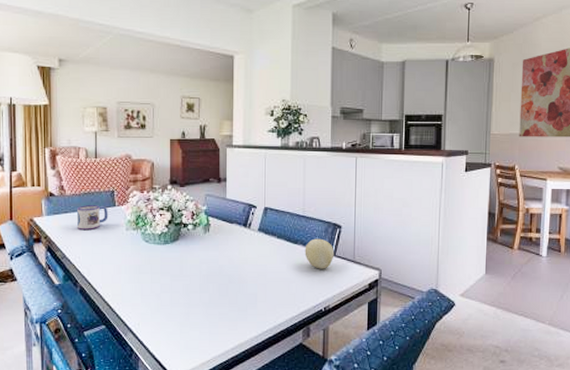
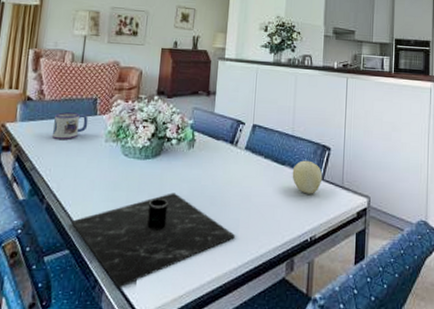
place setting: none [104,273,255,356] -> present [71,193,236,289]

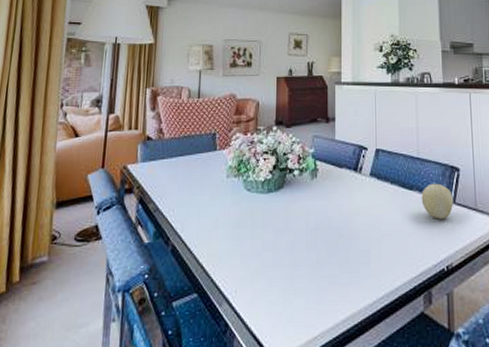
mug: present [52,112,89,140] -> none [174,149,209,179]
place setting: present [71,193,236,289] -> none [198,226,368,332]

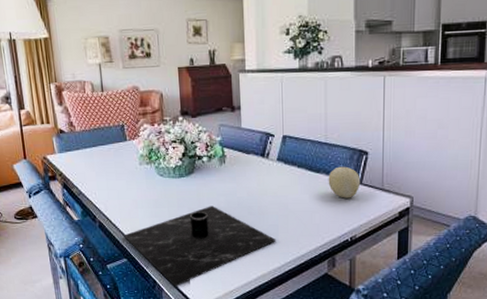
place setting: none [198,226,368,332] -> present [124,206,276,287]

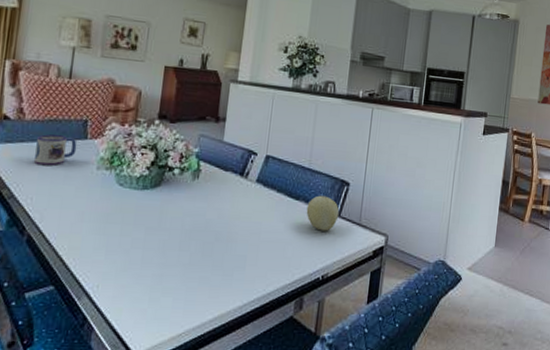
mug: none [89,140,121,167] -> present [34,134,77,166]
place setting: present [124,206,276,287] -> none [57,226,242,327]

